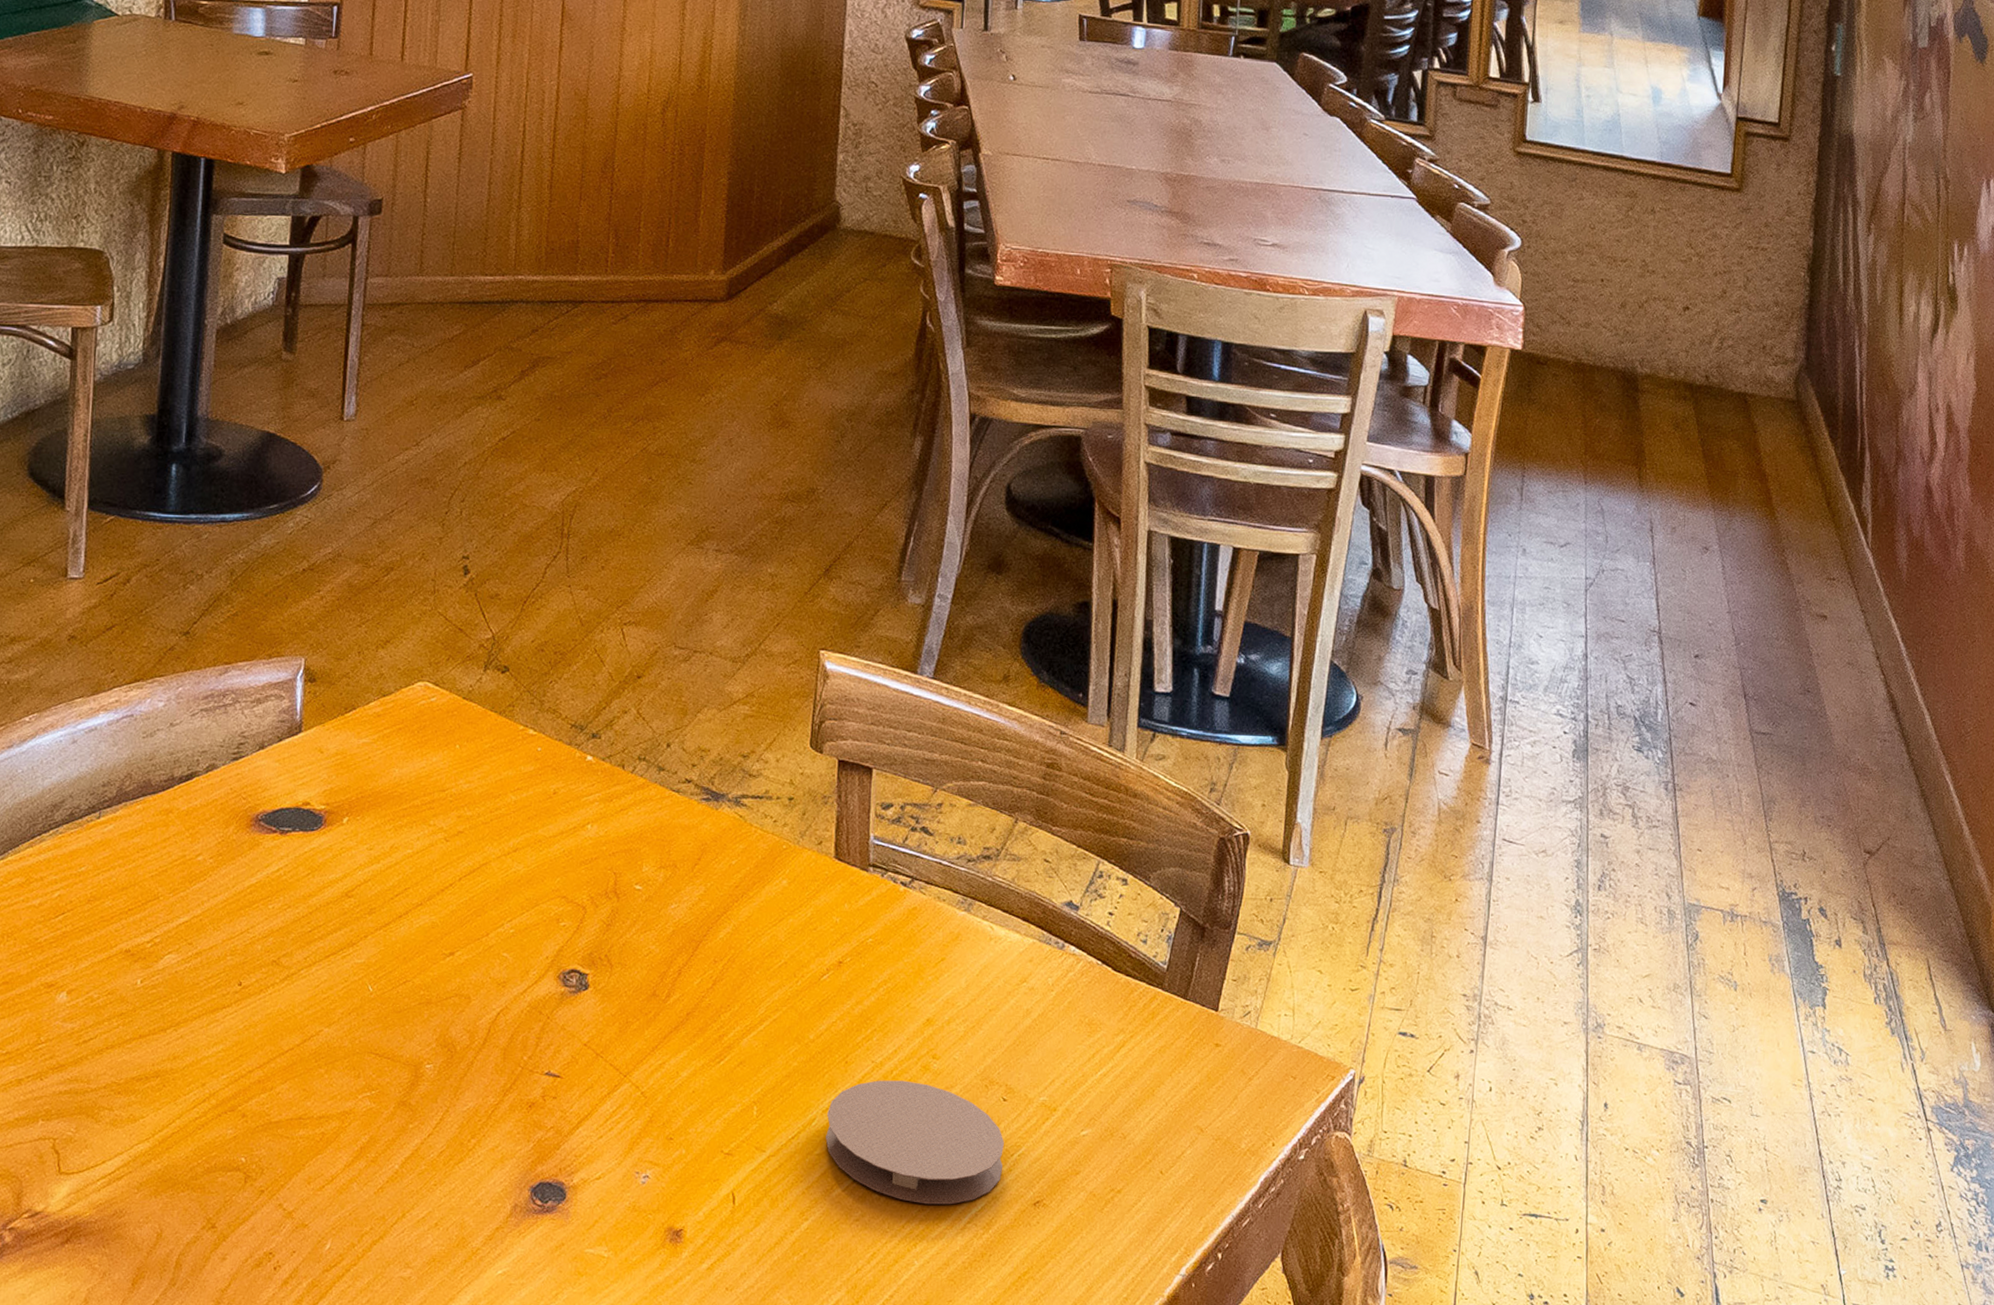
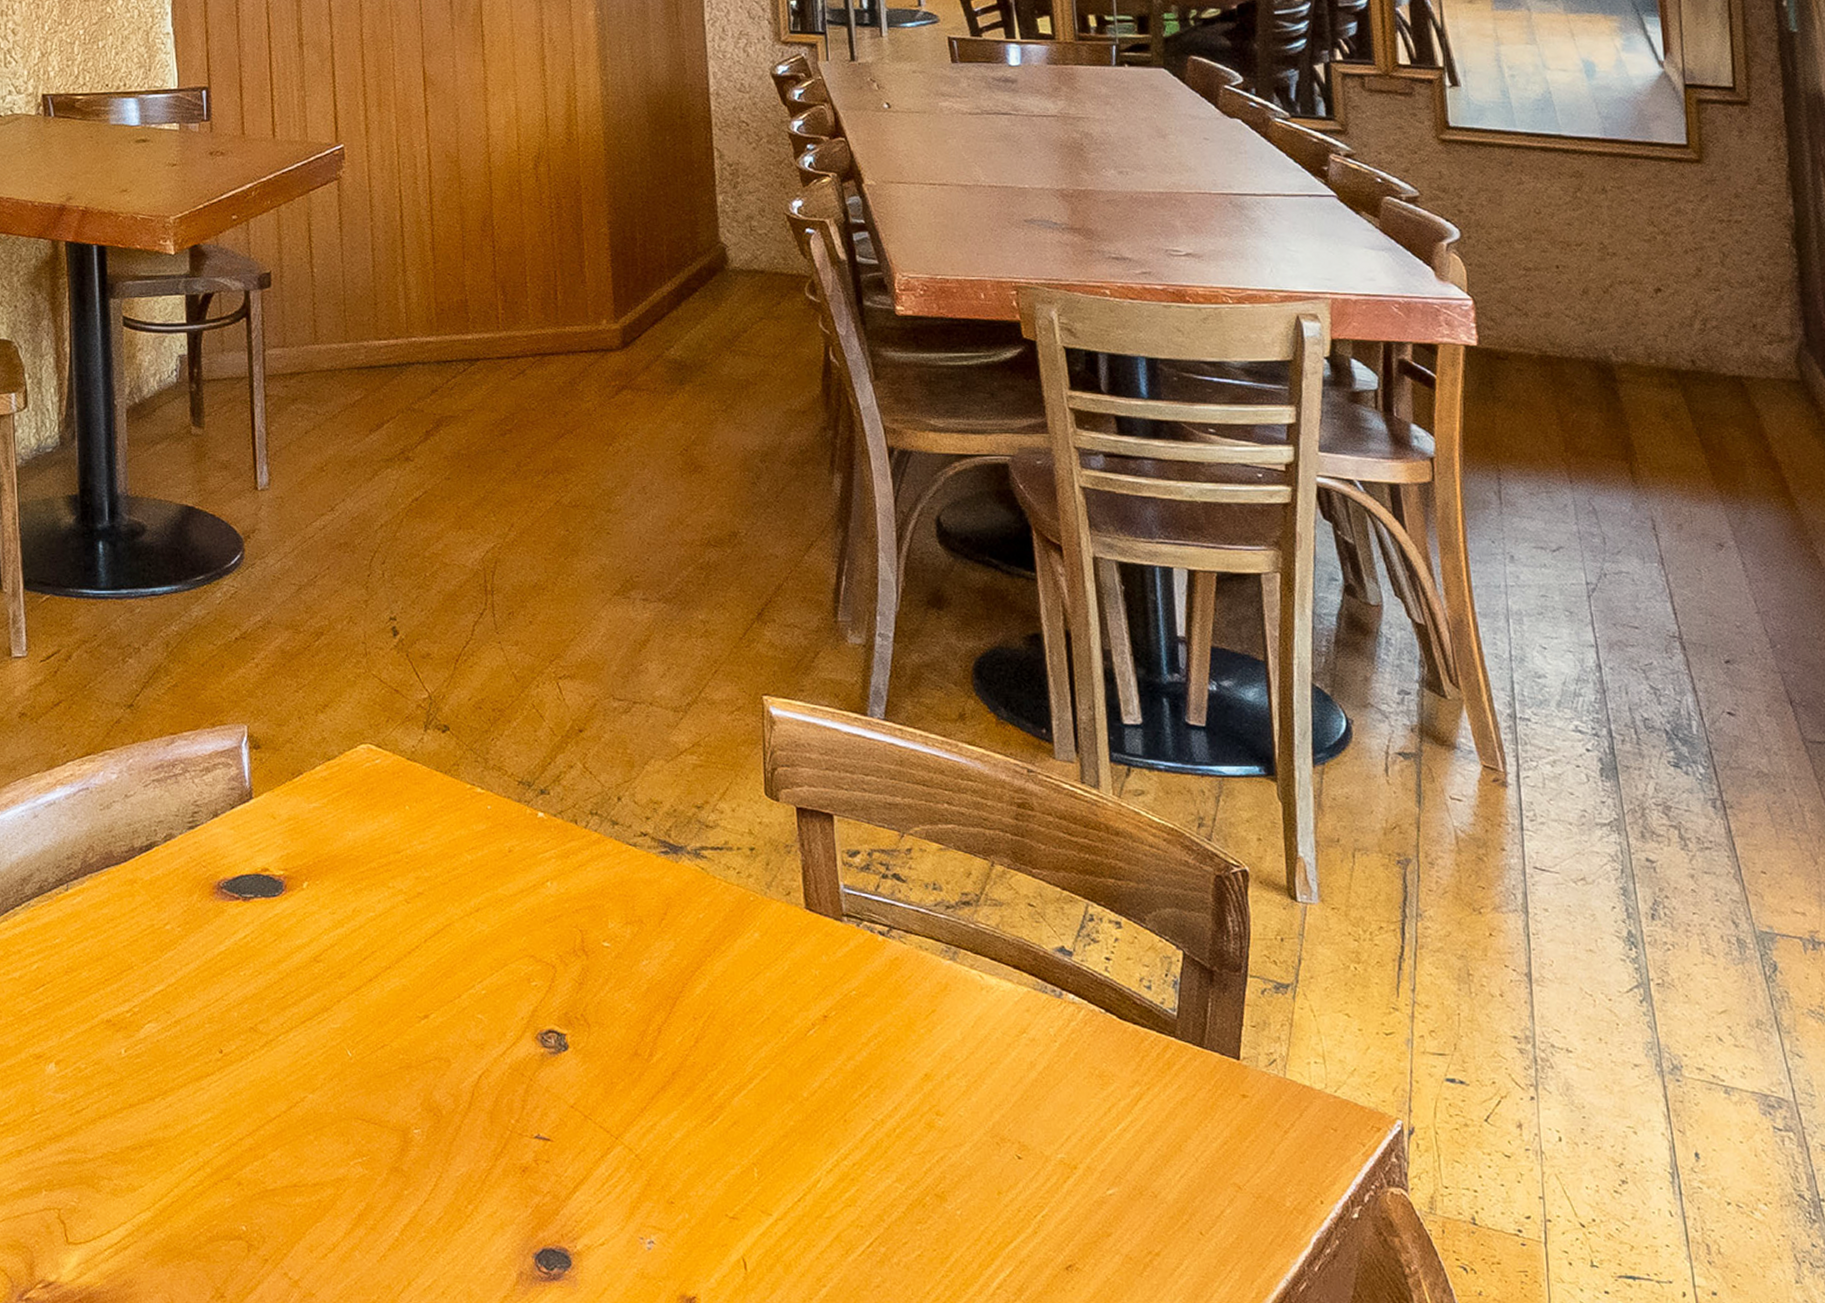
coaster: present [825,1080,1004,1205] -> none [832,1139,1028,1270]

